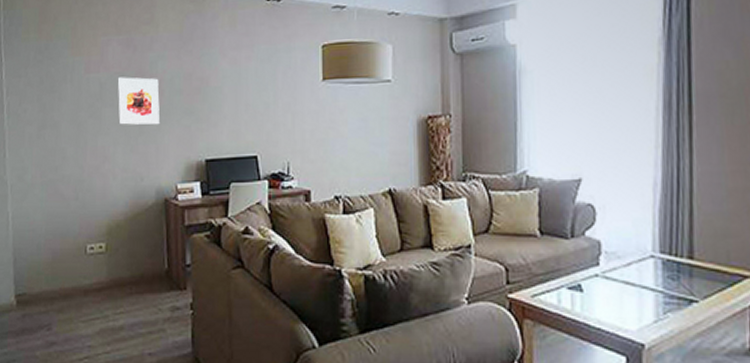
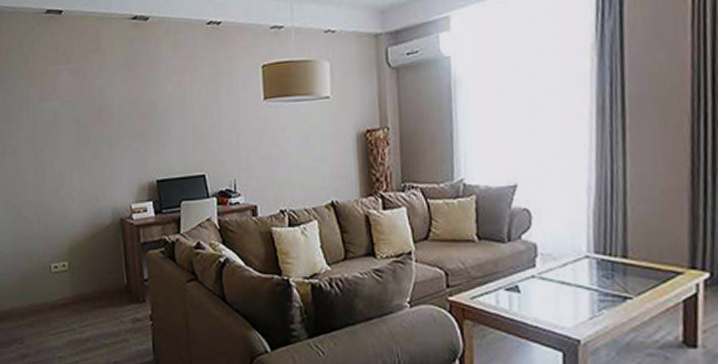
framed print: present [117,77,161,125] -> none [69,104,112,151]

